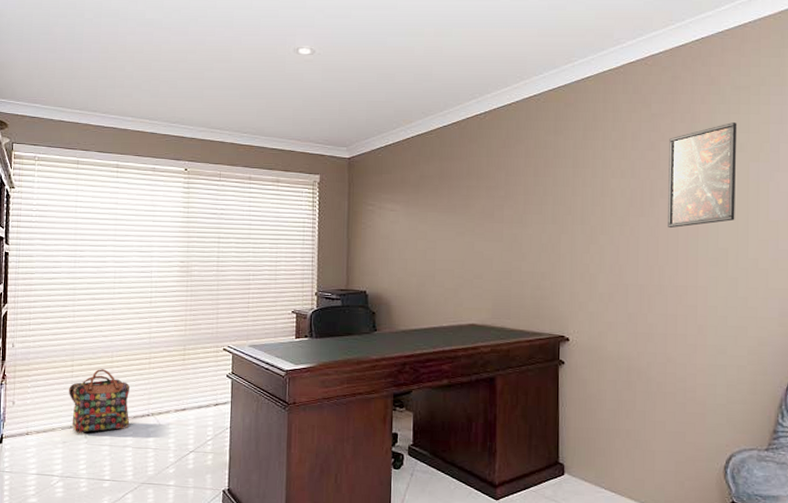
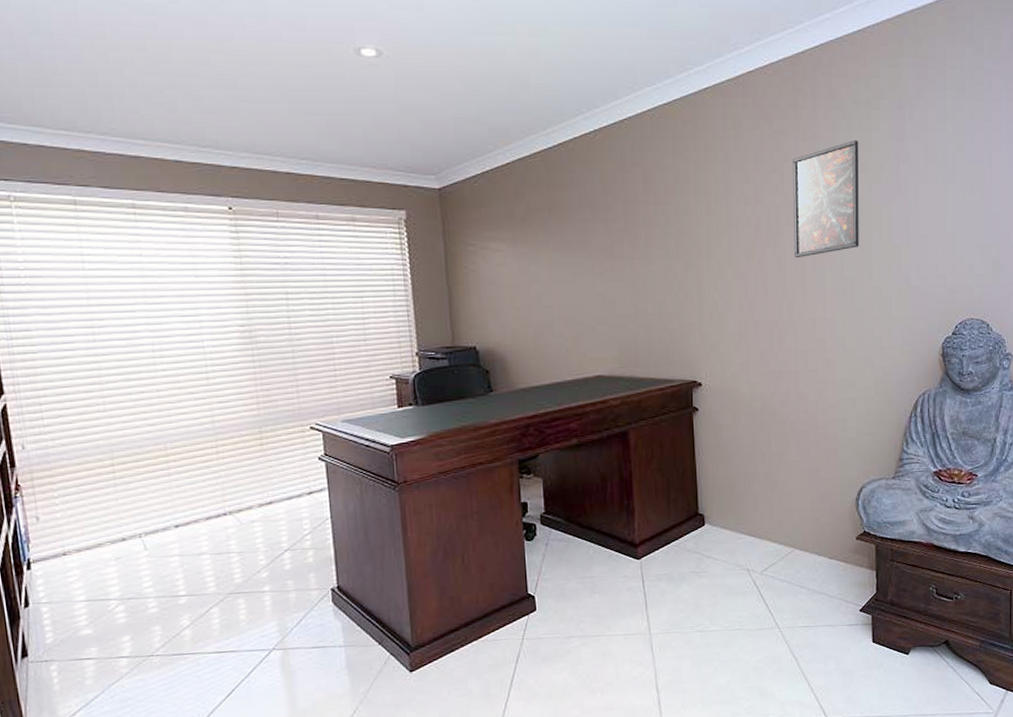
backpack: present [68,369,130,434] -> none [111,465,202,547]

